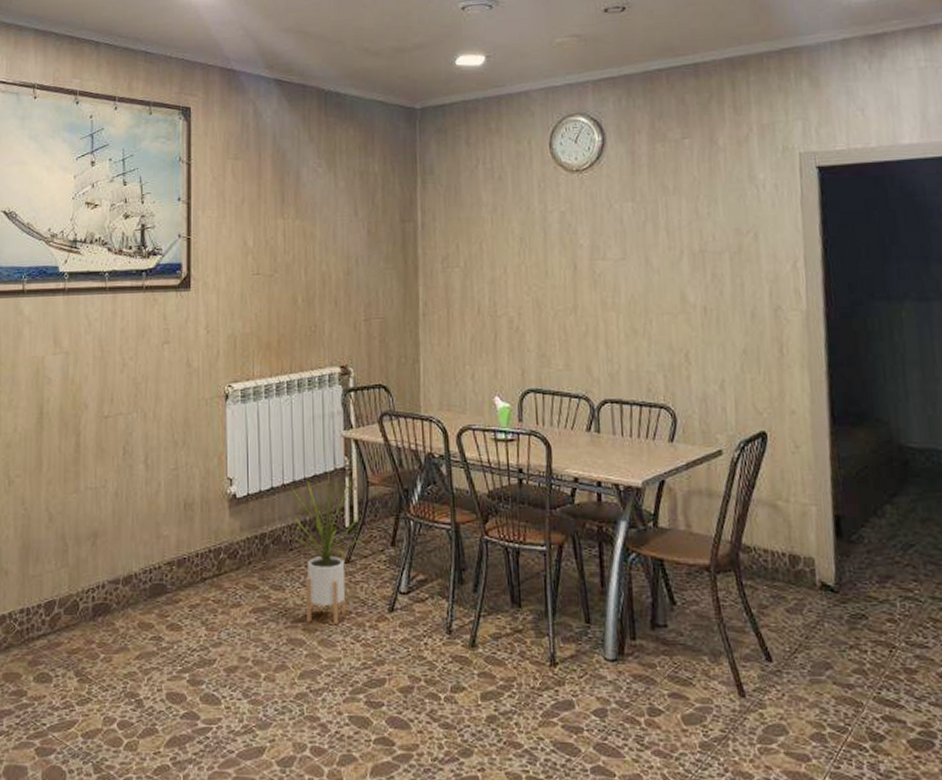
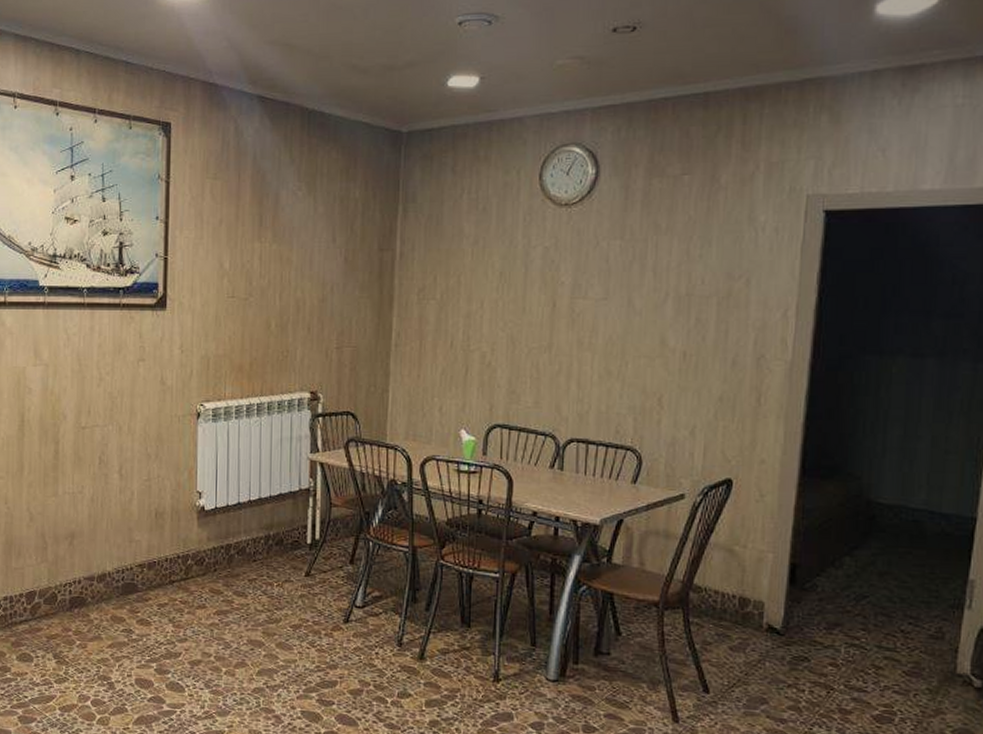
house plant: present [290,472,363,626] -> none [255,492,323,631]

